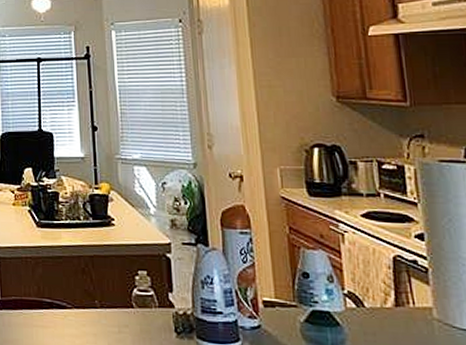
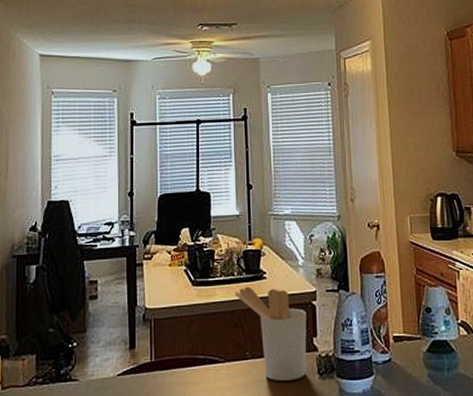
utensil holder: none [81,232,162,336] -> present [234,286,307,381]

